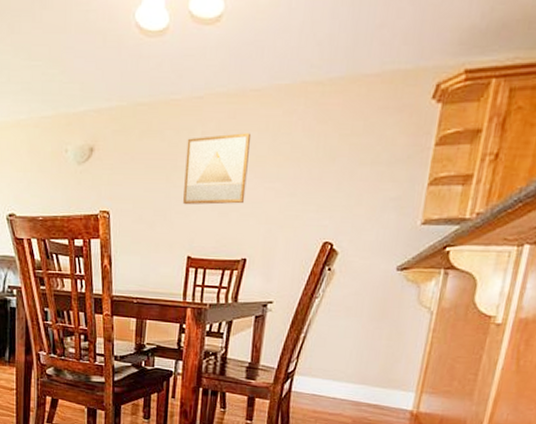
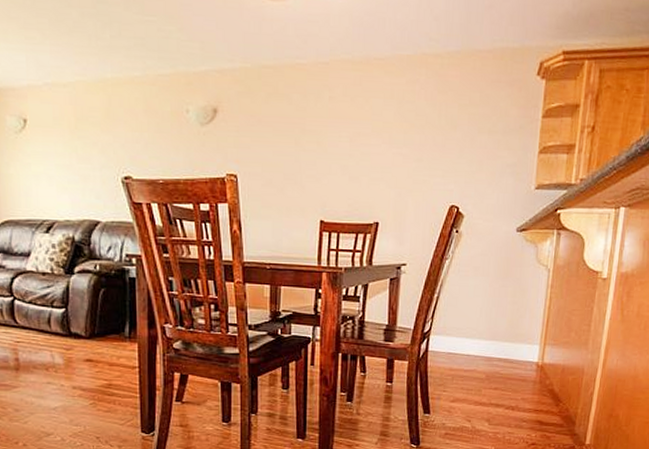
wall art: present [183,133,252,205] -> none [314,99,378,169]

